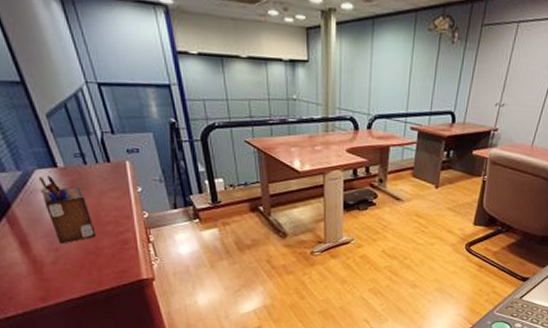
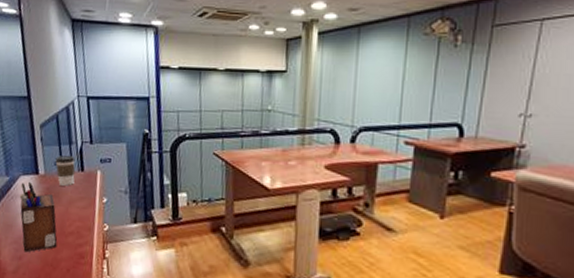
coffee cup: none [74,146,102,178] -> present [55,155,76,186]

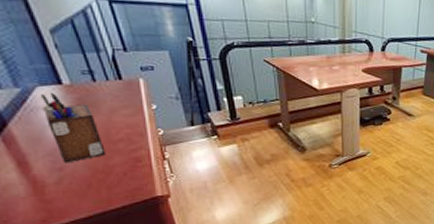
coffee cup: present [55,155,76,186] -> none [81,63,113,95]

